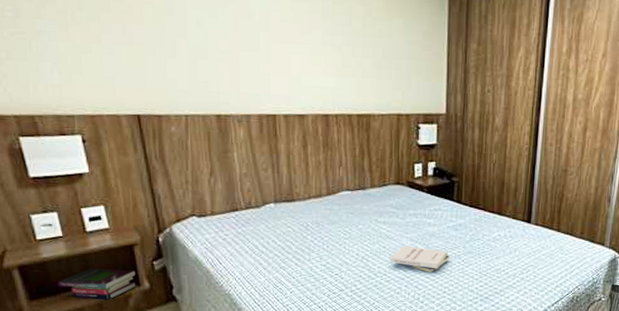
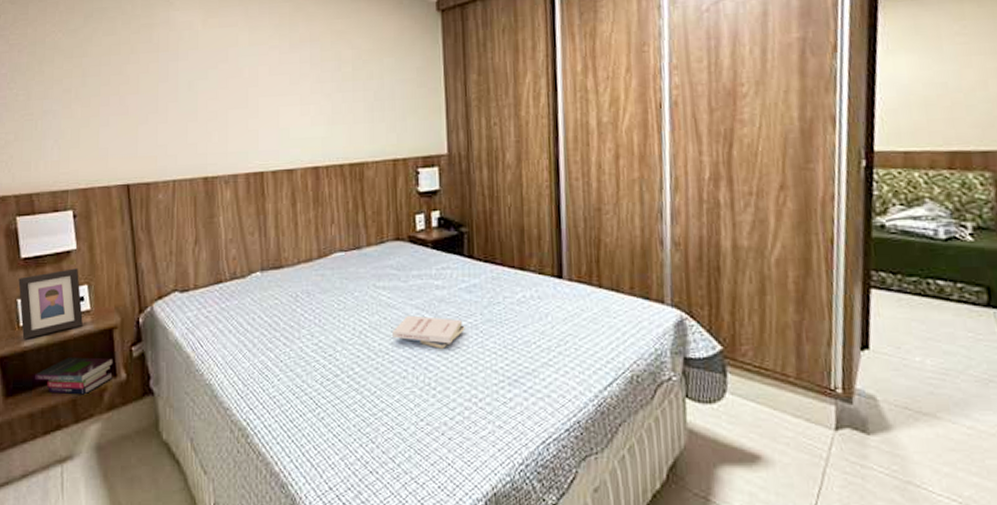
picture frame: none [29,190,102,251] -> present [18,268,83,340]

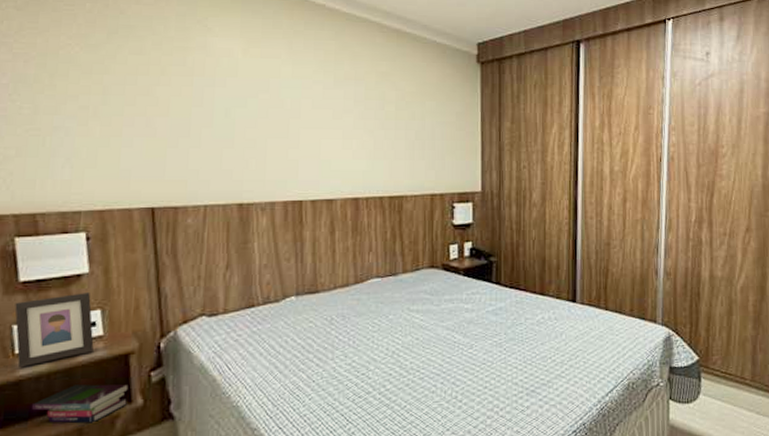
books: present [392,315,465,349] -> none [424,335,490,365]

